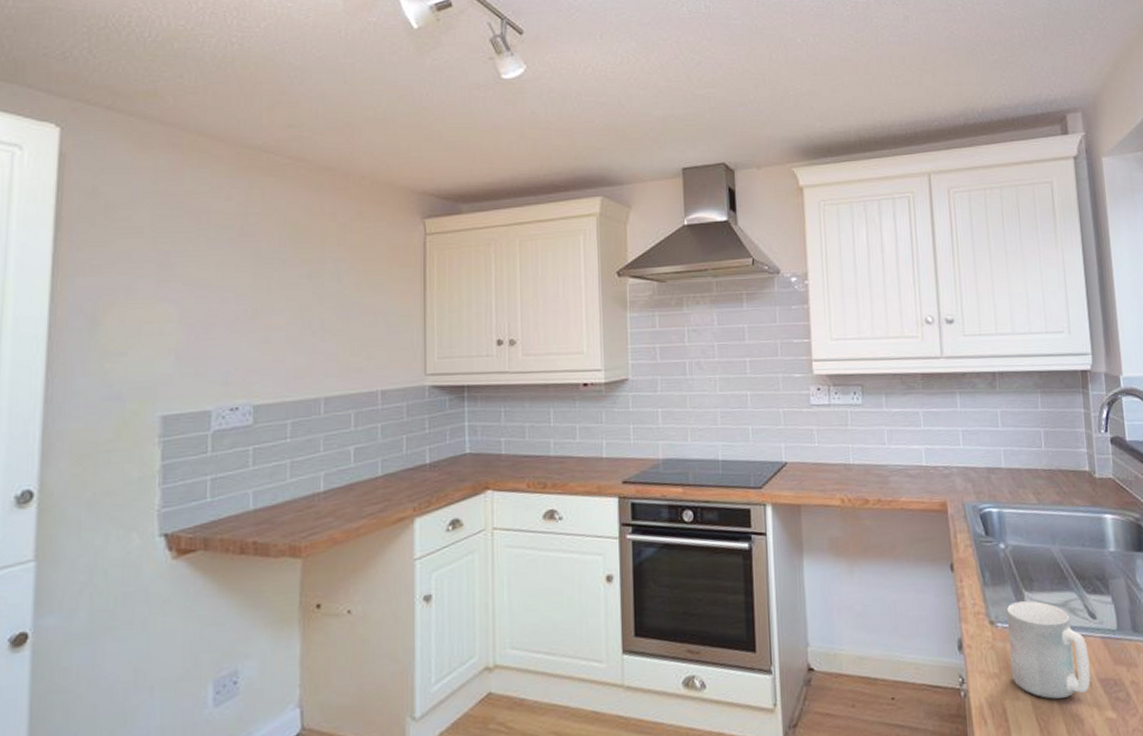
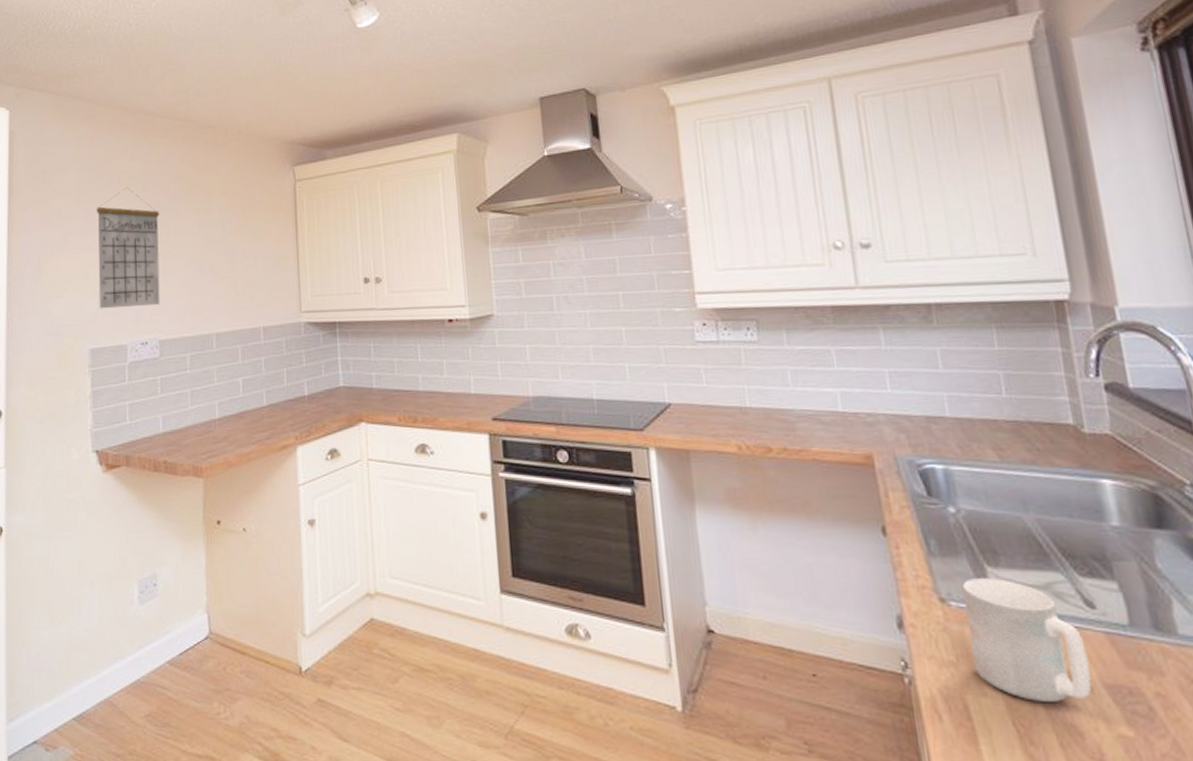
calendar: none [176,230,261,370] -> present [96,187,160,309]

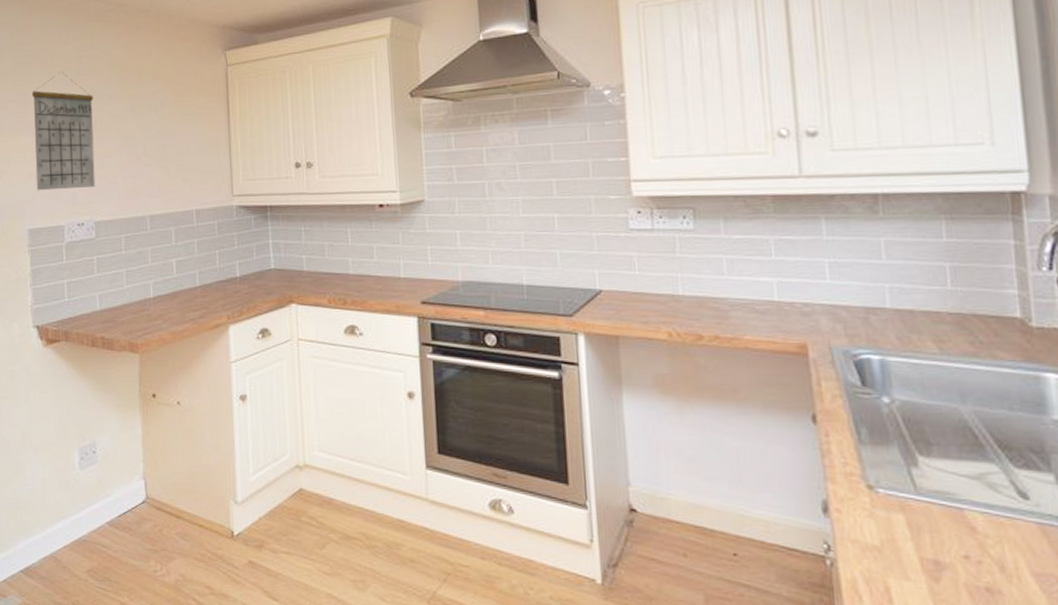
mug: present [961,578,1092,702] -> none [891,467,1019,588]

